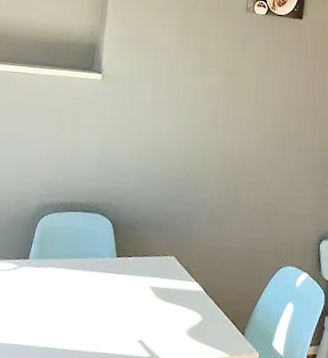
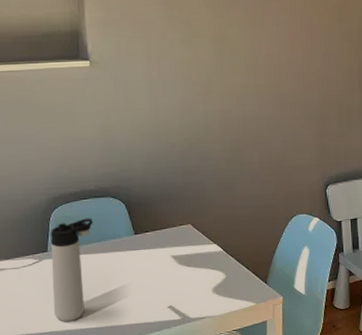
thermos bottle: none [23,231,78,338] -> present [50,218,93,322]

